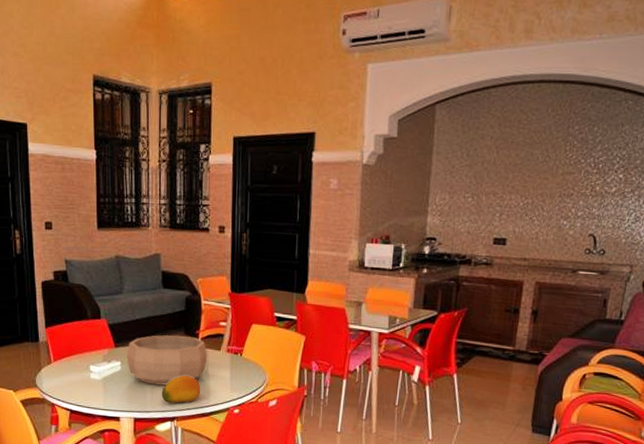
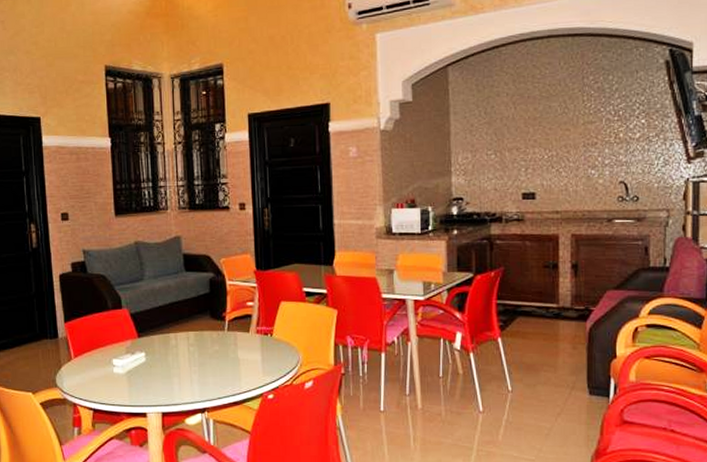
decorative bowl: present [126,335,208,386] -> none [151,319,237,375]
fruit: present [161,375,201,403] -> none [189,362,232,393]

